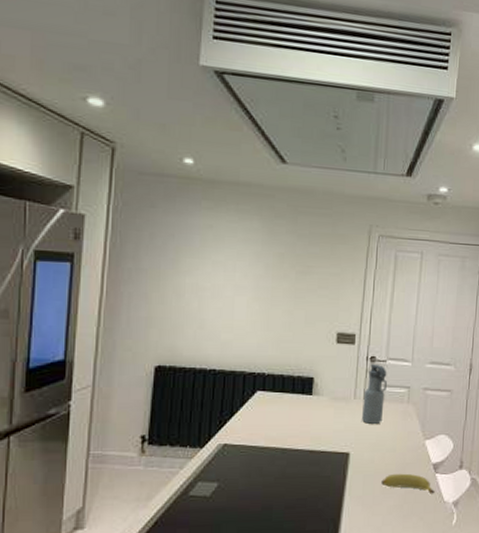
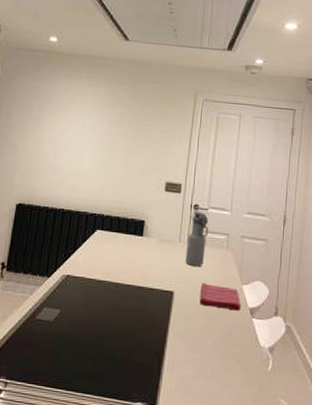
dish towel: none [378,441,424,468] -> present [200,283,241,311]
banana: present [381,473,435,494] -> none [202,315,251,338]

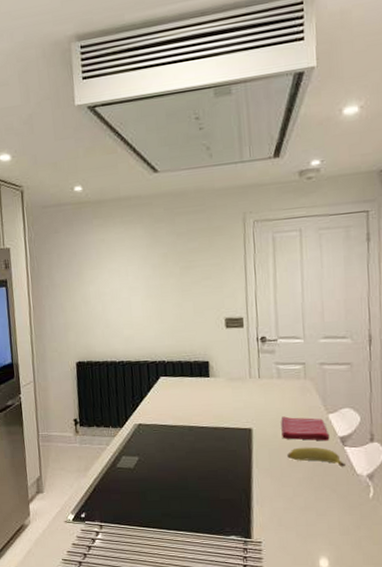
water bottle: present [185,212,209,266] -> none [258,344,281,401]
banana: none [202,315,251,338] -> present [287,447,346,467]

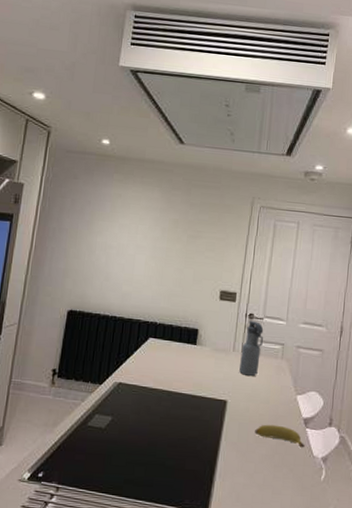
water bottle: none [258,344,281,401] -> present [239,321,264,376]
dish towel: present [281,416,330,441] -> none [253,392,295,421]

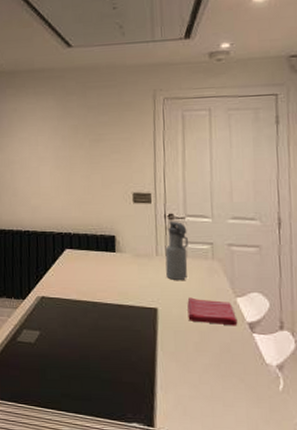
dish towel: none [253,392,295,421] -> present [187,297,238,326]
banana: present [255,424,305,448] -> none [193,331,254,355]

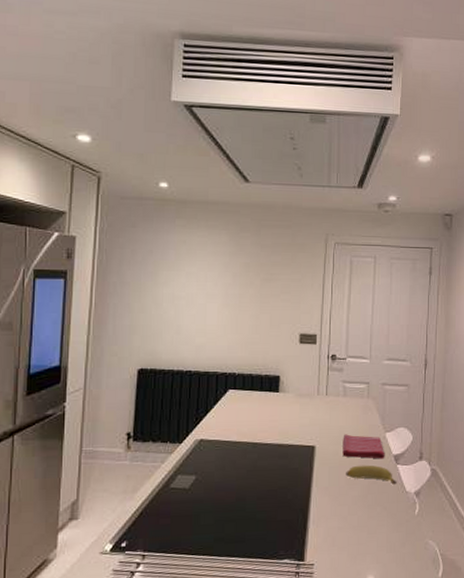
water bottle: present [165,222,188,280] -> none [326,362,347,418]
banana: none [193,331,254,355] -> present [346,465,397,485]

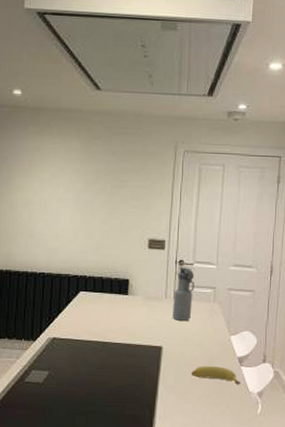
water bottle: none [326,362,347,418] -> present [173,267,195,321]
dish towel: present [342,434,385,459] -> none [188,336,230,361]

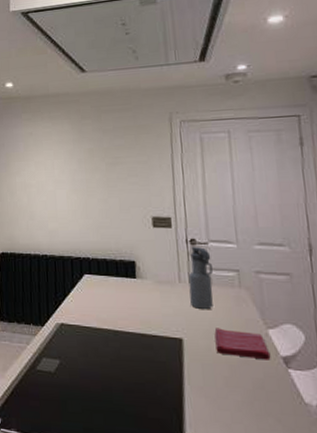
dish towel: none [188,336,230,361] -> present [214,328,271,360]
banana: present [191,365,240,385] -> none [223,365,291,393]

